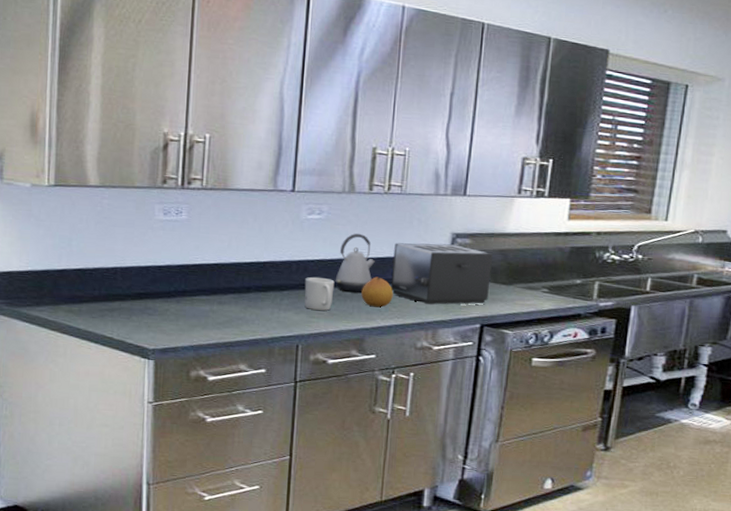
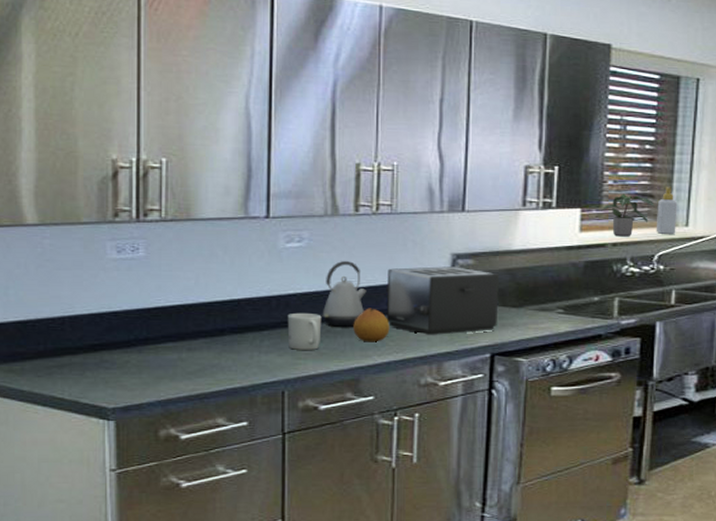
potted plant: none [589,187,638,228] -> present [601,193,655,238]
soap bottle: none [637,182,659,227] -> present [656,186,678,234]

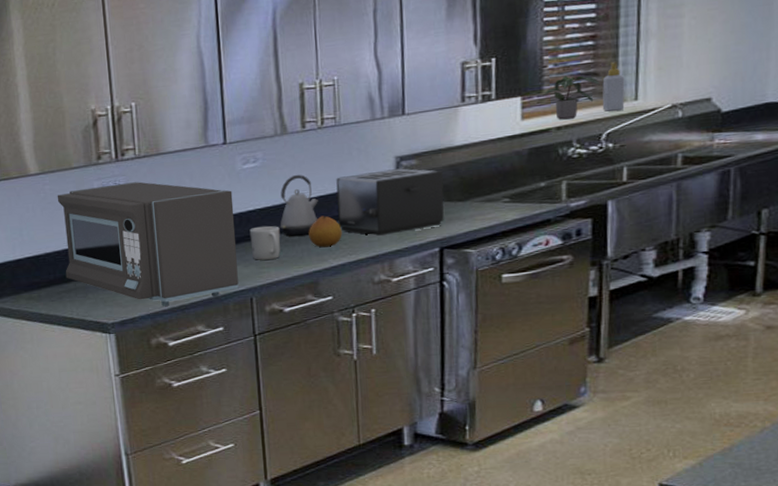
microwave: none [58,247,271,393] -> present [57,181,239,306]

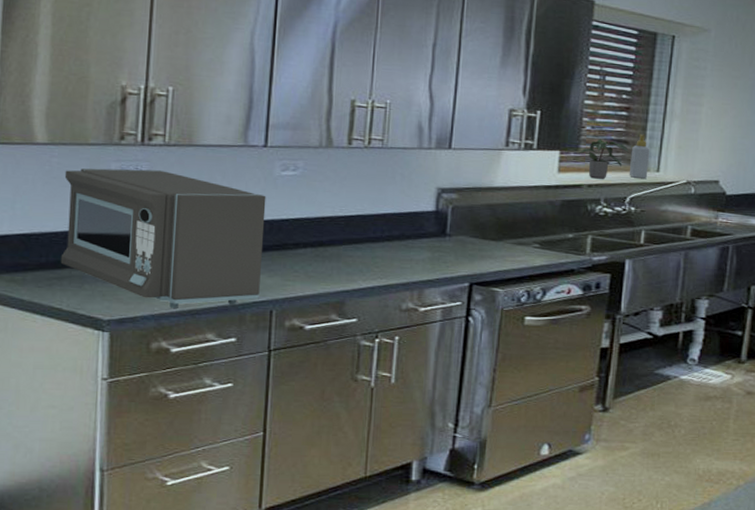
mug: present [249,226,281,260] -> none [278,237,312,273]
kettle: present [279,174,318,236] -> none [312,189,355,252]
fruit: present [308,215,342,248] -> none [341,235,376,268]
toaster: present [336,168,444,236] -> none [372,199,480,264]

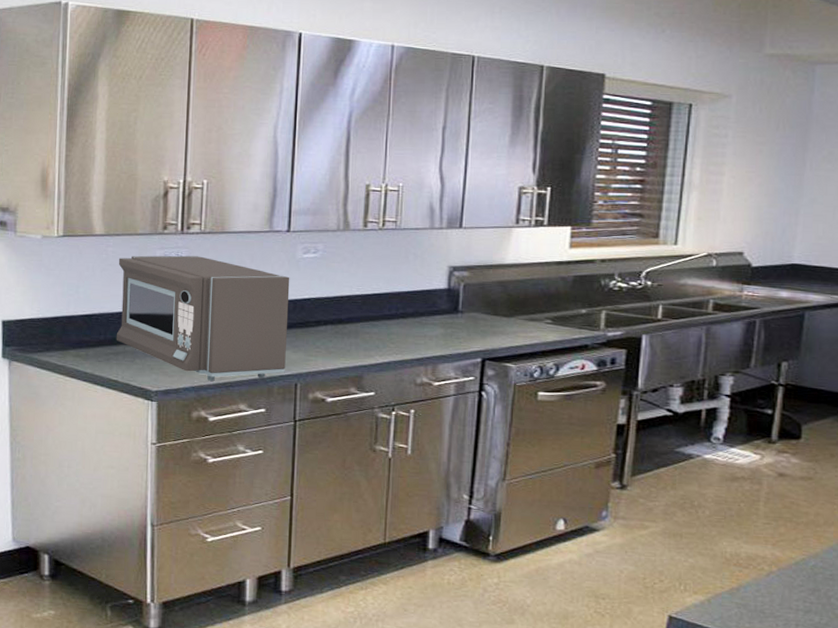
potted plant: present [579,138,629,180] -> none [591,213,644,255]
soap bottle: present [629,133,650,178] -> none [644,206,667,252]

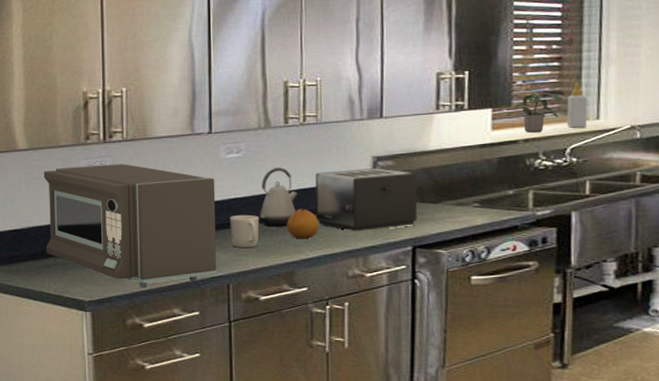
mug: none [301,315,332,349] -> present [230,214,260,248]
kettle: none [332,270,371,329] -> present [259,167,297,226]
fruit: none [358,313,391,344] -> present [287,208,319,239]
toaster: none [388,277,492,340] -> present [315,168,418,231]
potted plant: none [591,213,644,255] -> present [512,92,564,134]
soap bottle: none [644,206,667,252] -> present [566,82,588,128]

